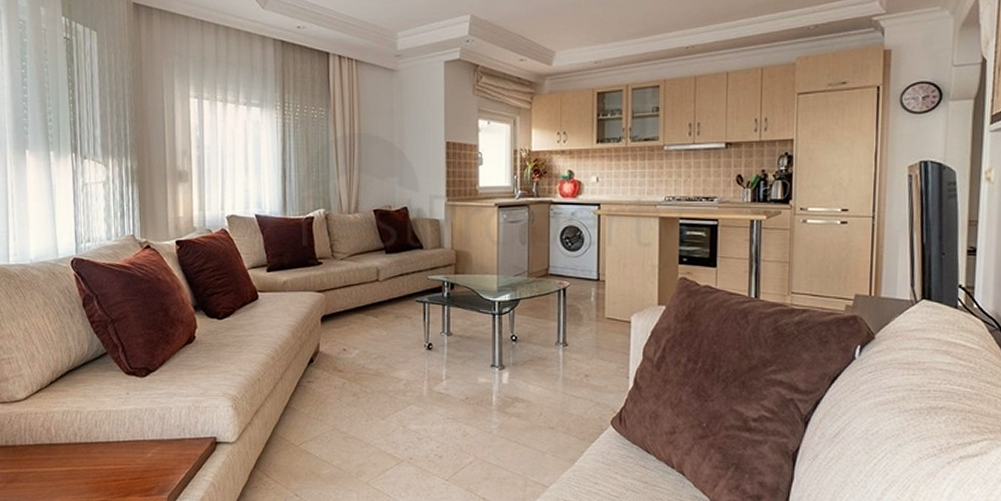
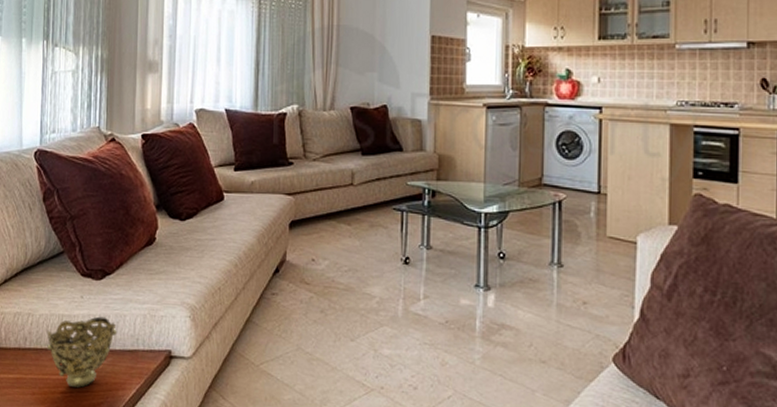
decorative bowl: none [97,410,164,475] -> present [47,316,118,387]

